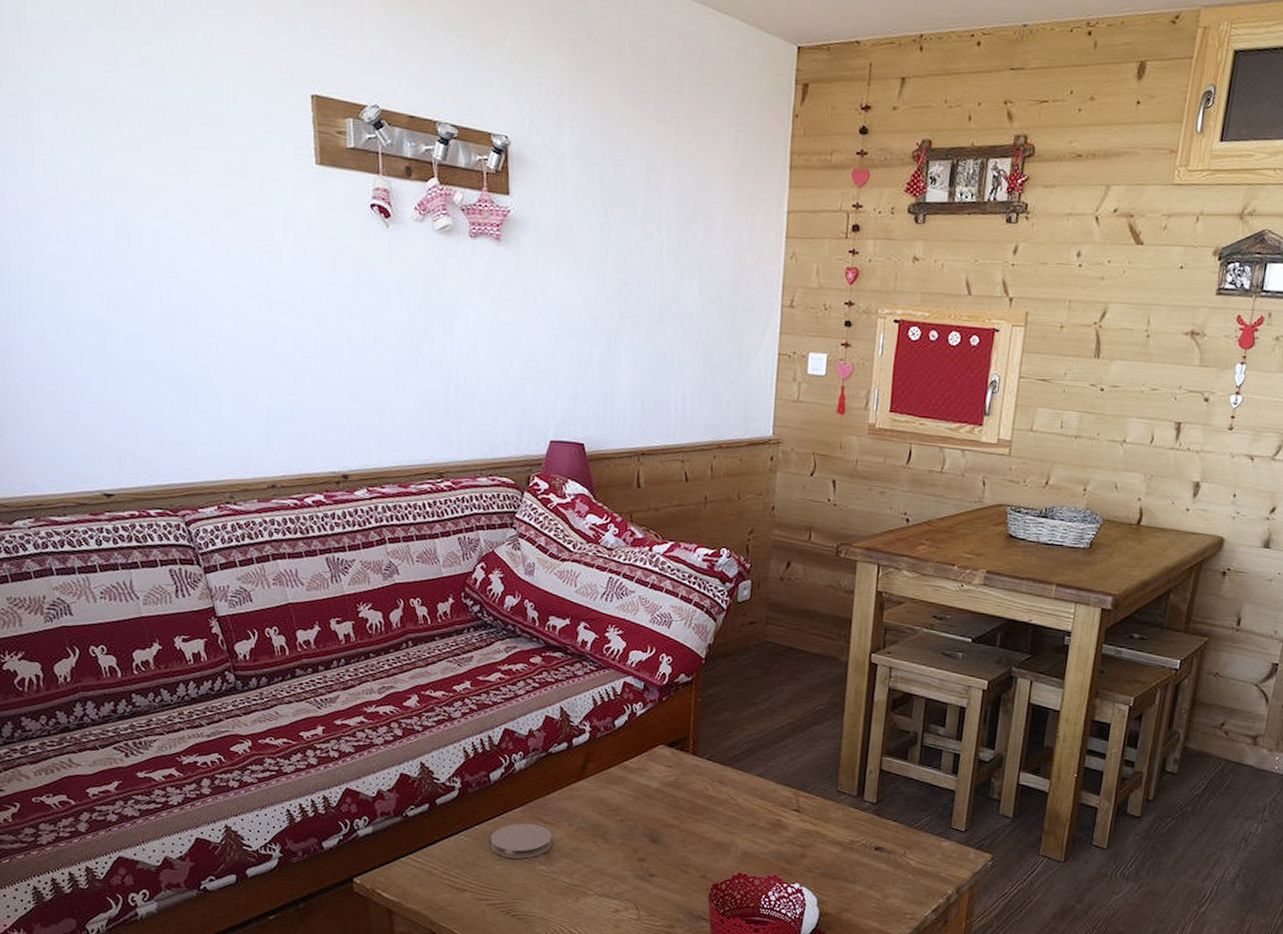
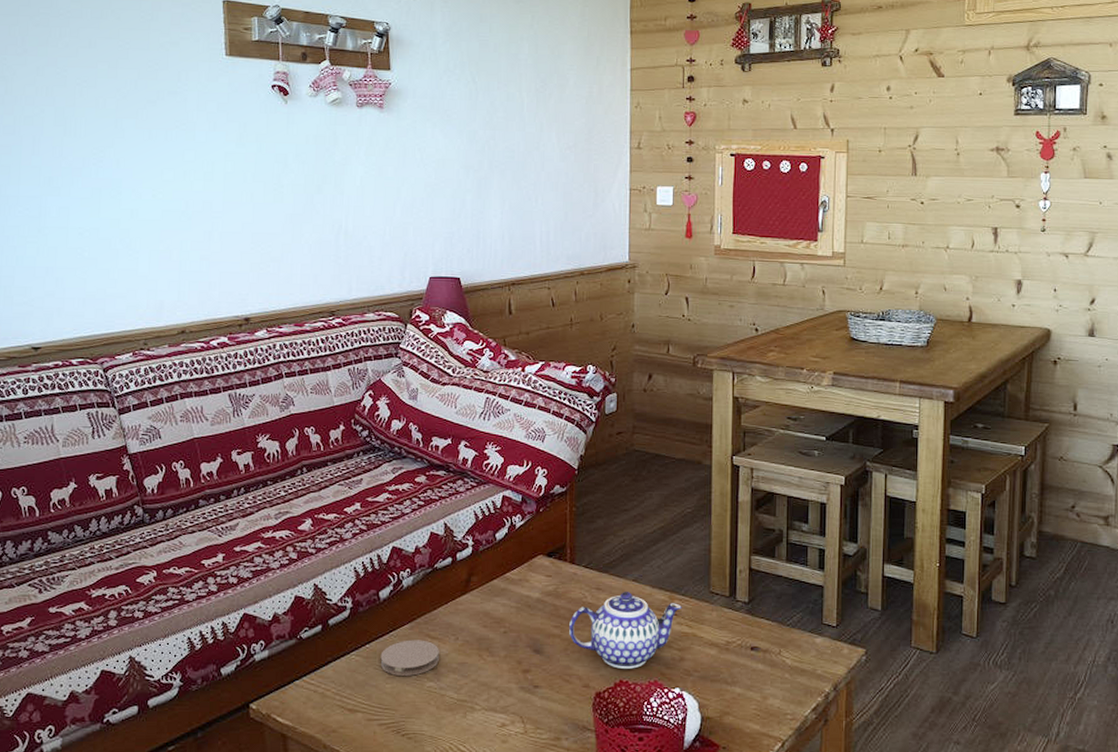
teapot: none [688,786,807,863] -> present [569,592,682,669]

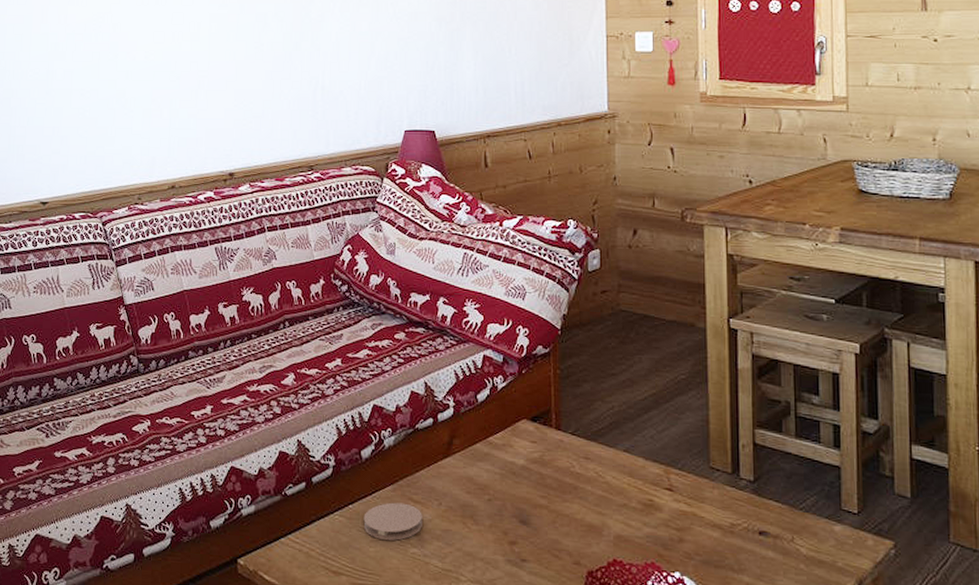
teapot: present [569,592,682,669] -> none [557,463,679,548]

